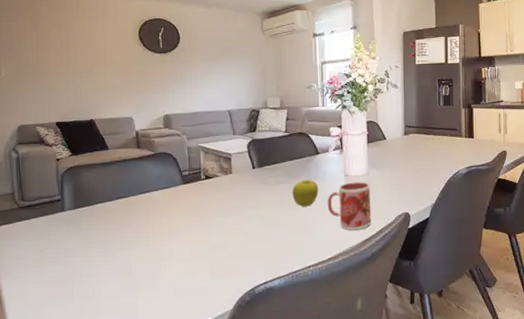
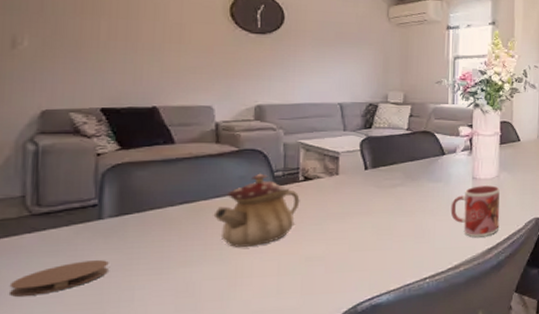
coaster: none [10,244,72,270] -> present [9,260,109,297]
teapot: none [140,173,204,235] -> present [213,173,300,247]
fruit: present [292,179,319,207] -> none [410,182,442,212]

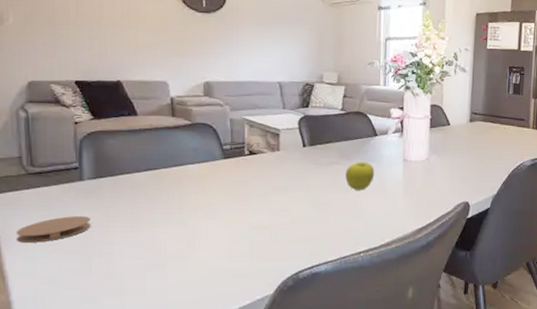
teapot: present [213,173,300,247] -> none [173,146,246,213]
fruit: none [410,182,442,212] -> present [345,161,375,190]
mug: present [450,185,500,238] -> none [382,167,430,217]

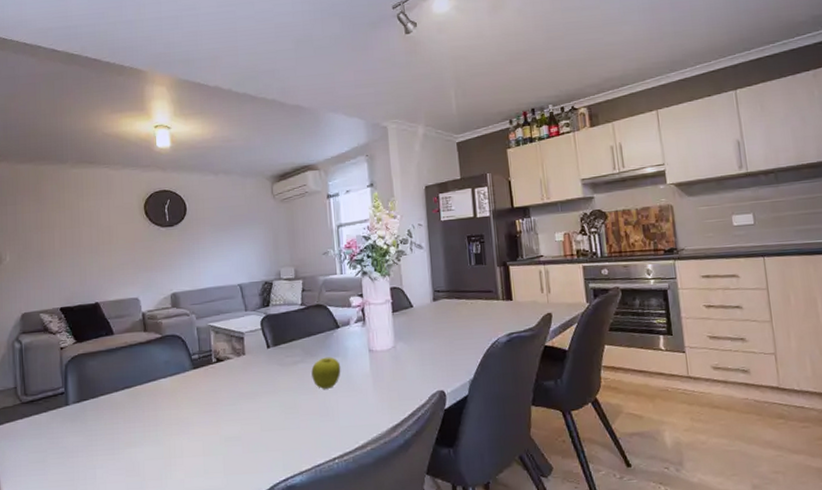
coaster: present [15,216,91,243] -> none [12,442,76,474]

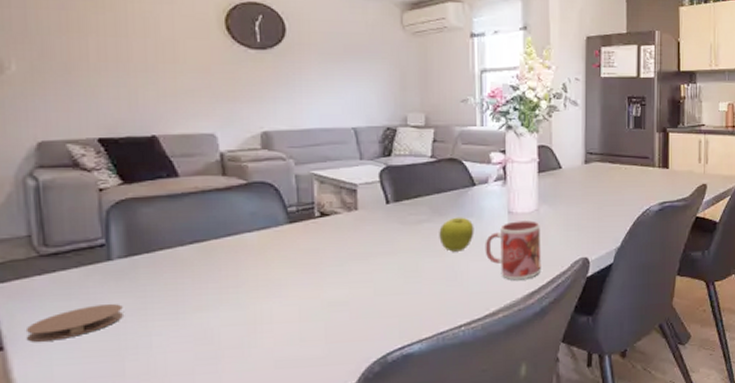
coaster: none [12,442,76,474] -> present [25,304,123,342]
mug: none [350,357,402,414] -> present [485,221,541,280]

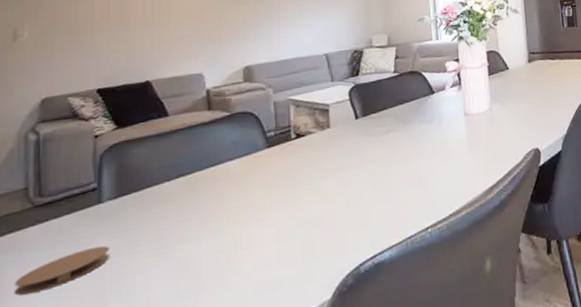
fruit: present [439,217,474,252] -> none [404,123,436,157]
mug: present [485,221,541,280] -> none [445,119,498,177]

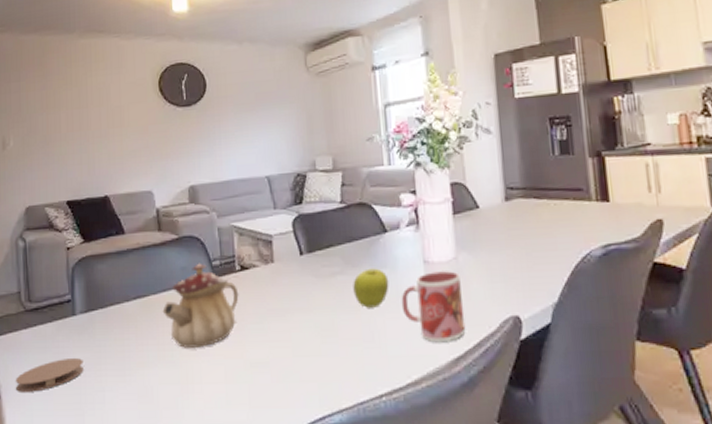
teapot: none [209,135,294,217] -> present [162,263,239,348]
fruit: none [404,123,436,157] -> present [353,268,389,308]
mug: none [445,119,498,177] -> present [401,271,466,343]

